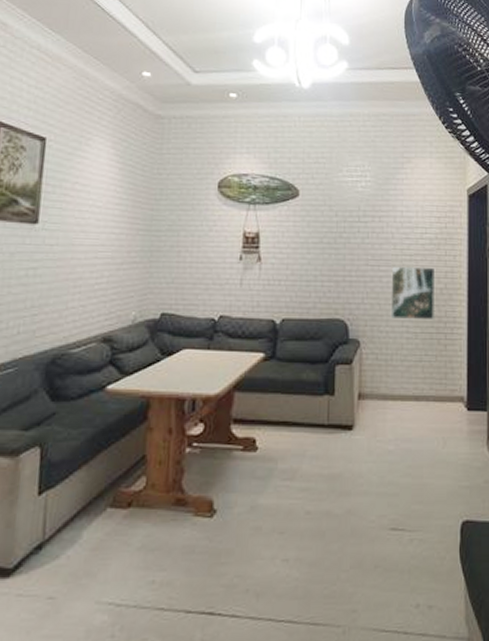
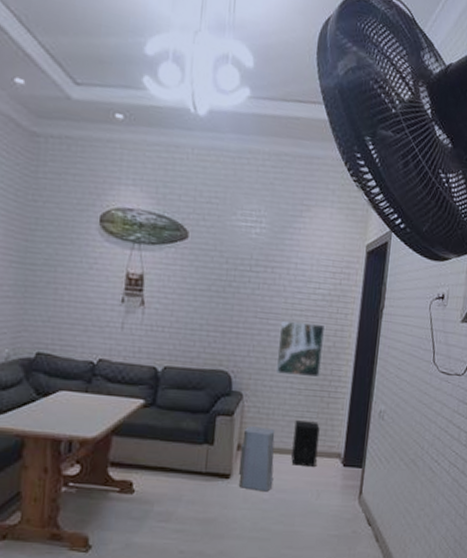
air purifier: none [361,374,397,442] -> present [238,426,275,492]
speaker: none [414,365,440,414] -> present [291,420,320,468]

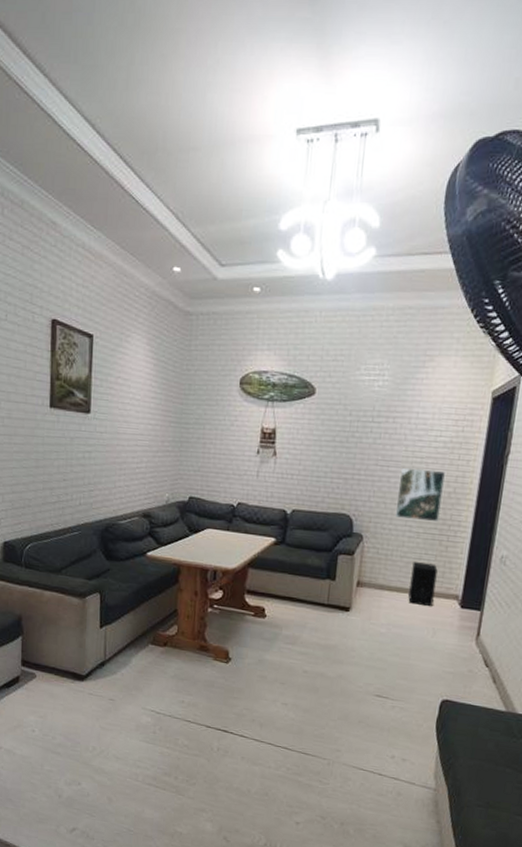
air purifier: present [238,426,275,492] -> none [357,565,393,626]

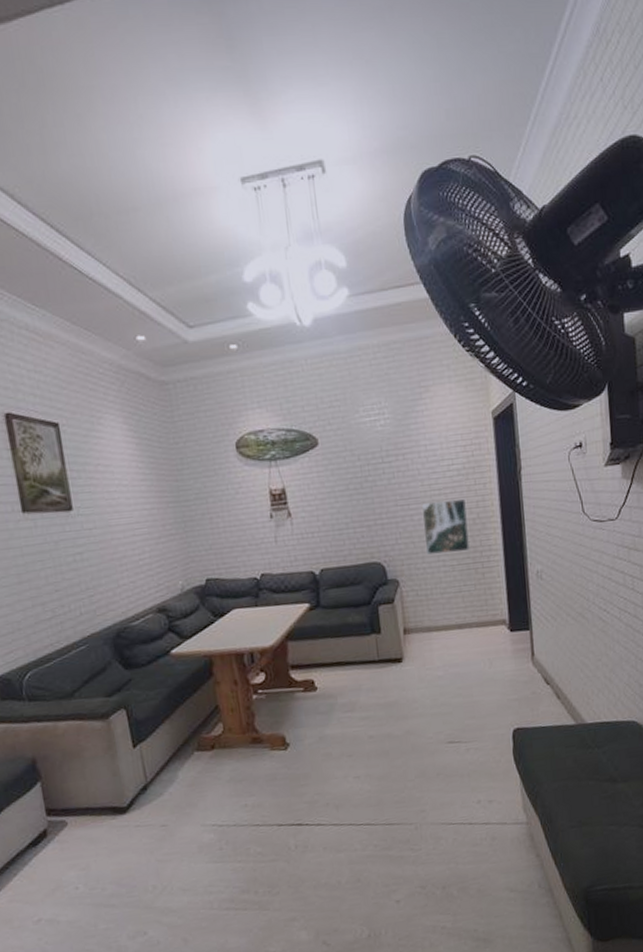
speaker: present [408,562,438,607] -> none [454,593,483,639]

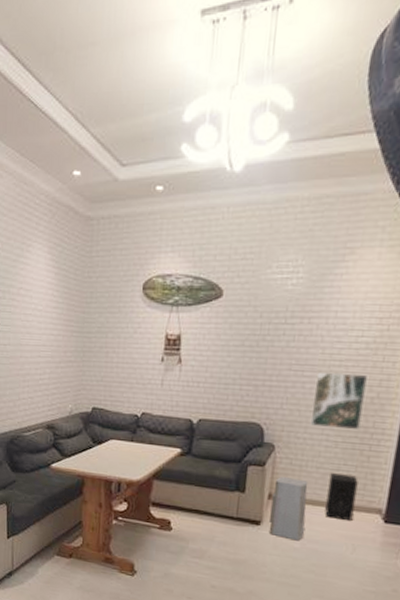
air purifier: none [406,608,445,669] -> present [268,477,308,541]
speaker: none [454,593,483,639] -> present [325,473,358,522]

